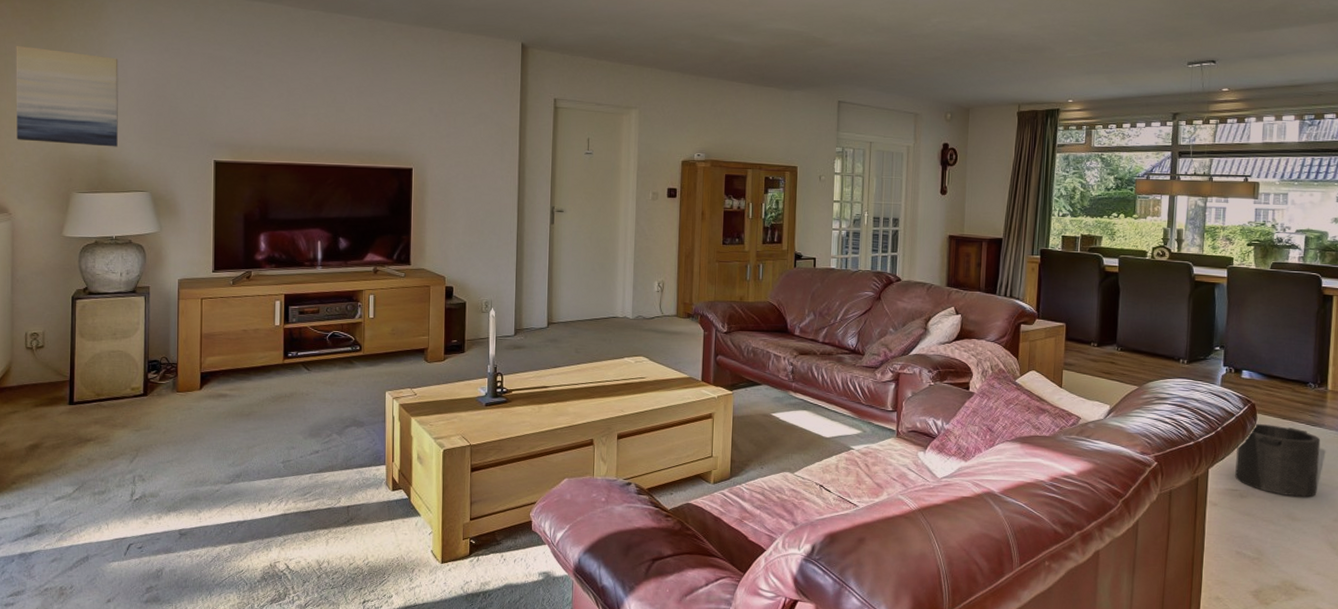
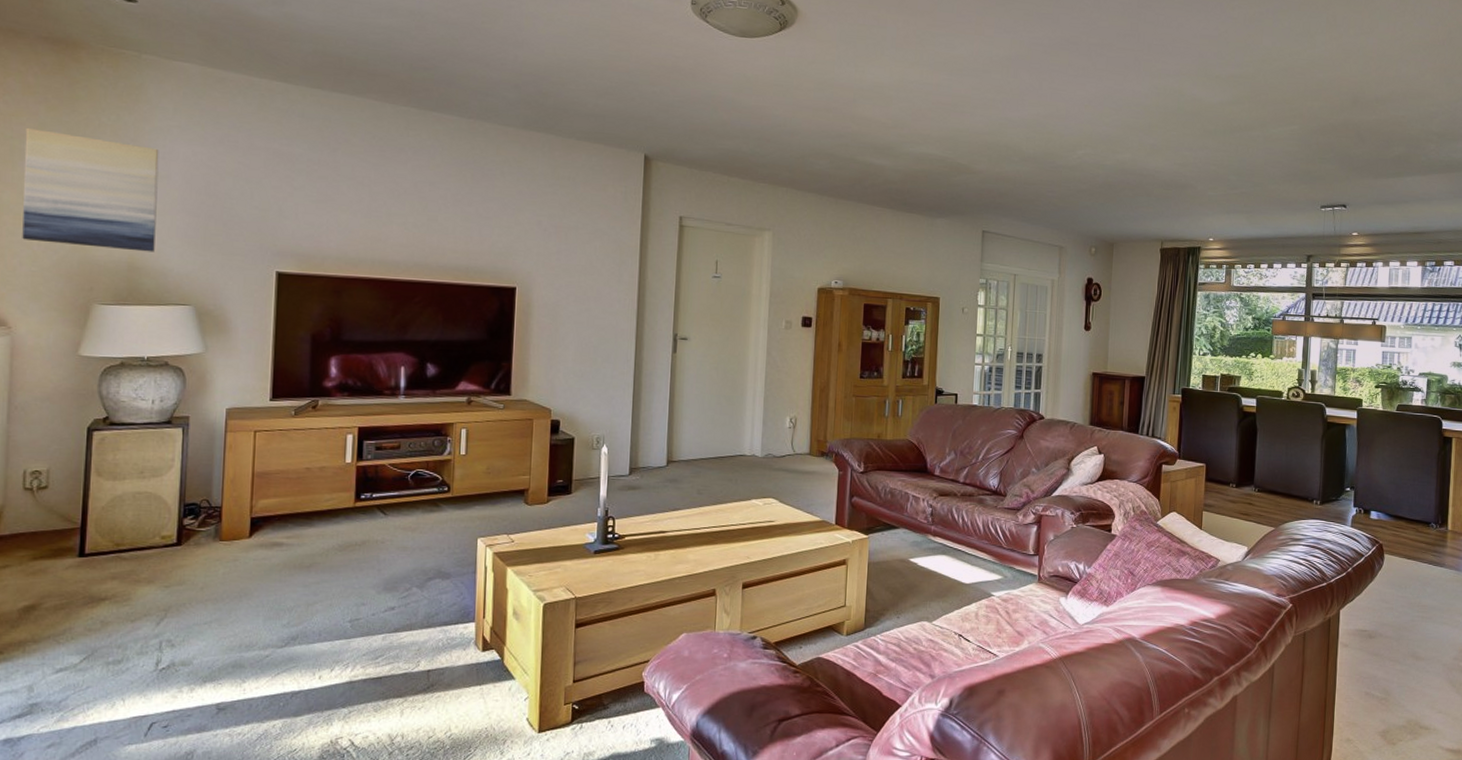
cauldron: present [1235,423,1321,497] -> none [1364,563,1442,636]

